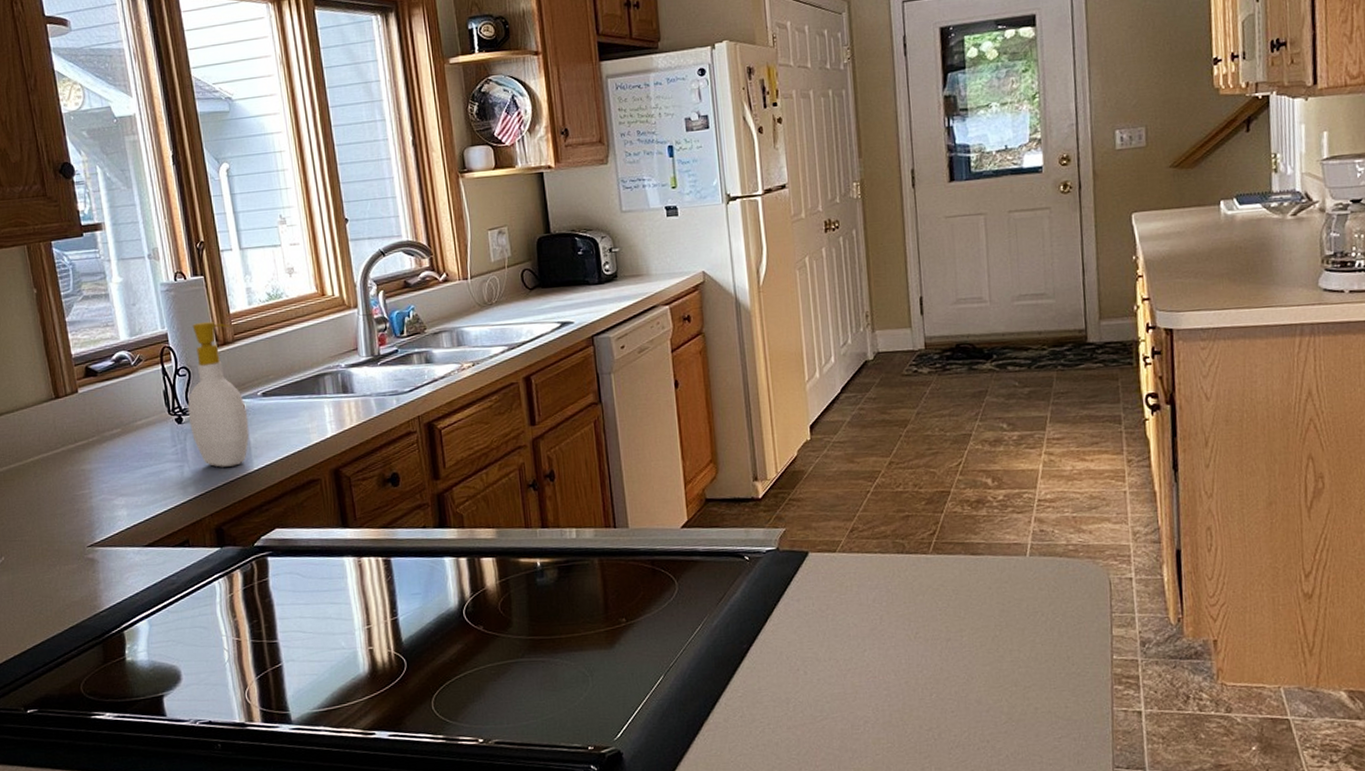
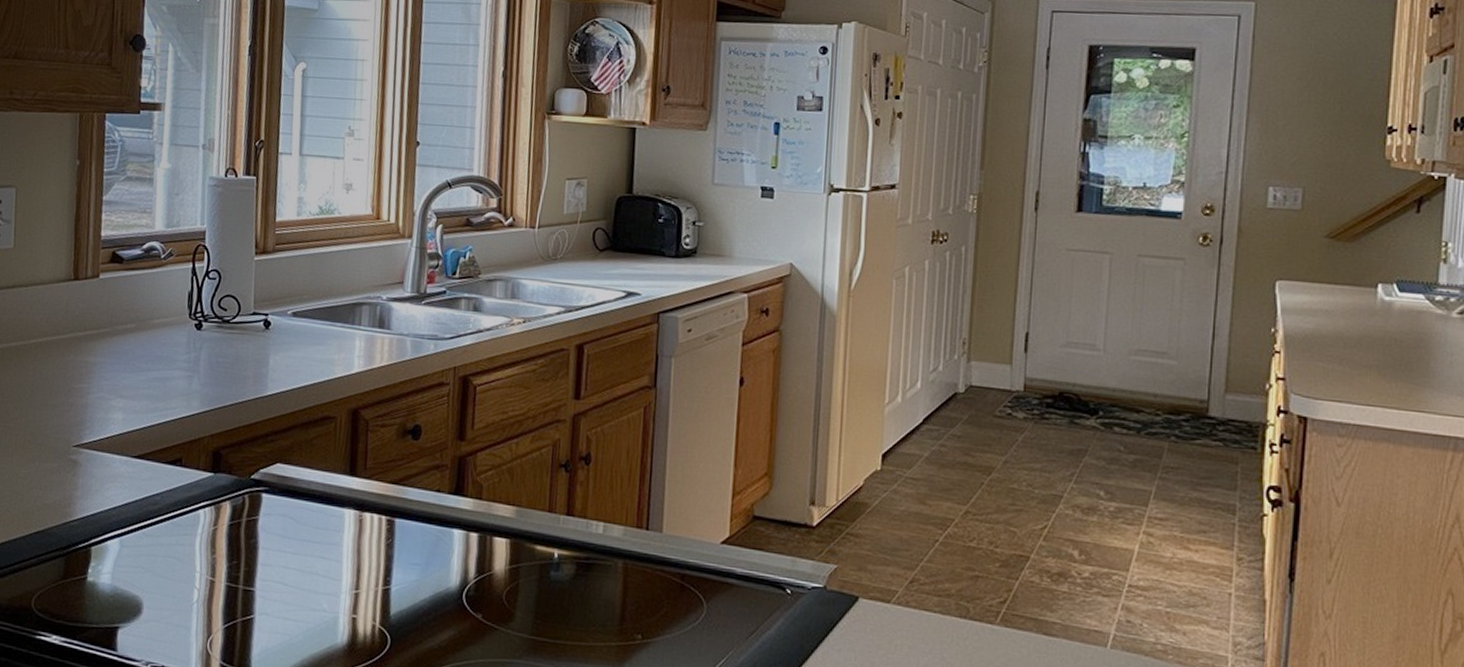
soap bottle: present [187,321,250,467] -> none [209,225,274,387]

